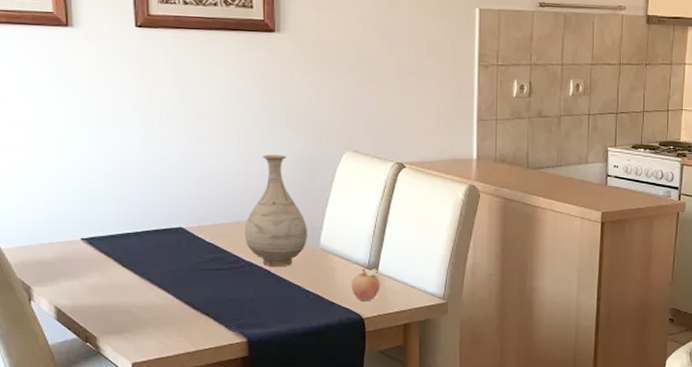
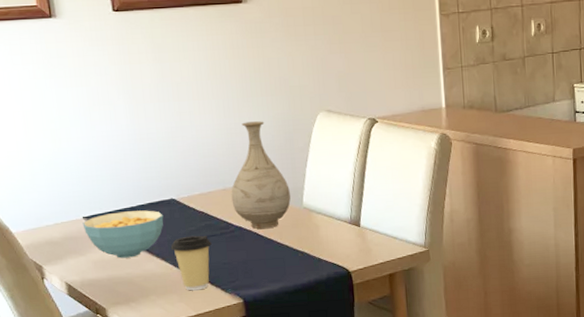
cereal bowl: none [80,236,169,286] -> present [82,210,164,259]
coffee cup: none [174,267,218,325] -> present [170,235,212,291]
fruit: present [351,268,380,302] -> none [335,223,364,256]

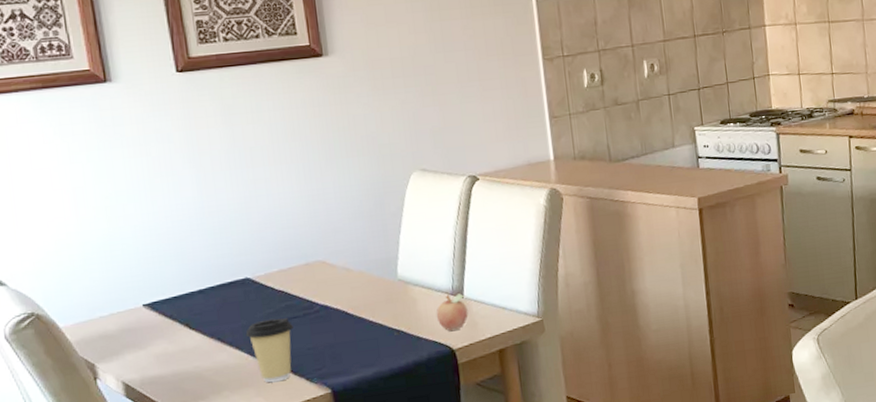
cereal bowl: present [82,210,164,259] -> none [142,292,238,350]
vase: present [231,121,291,229] -> none [314,185,384,307]
fruit: none [335,223,364,256] -> present [436,293,468,332]

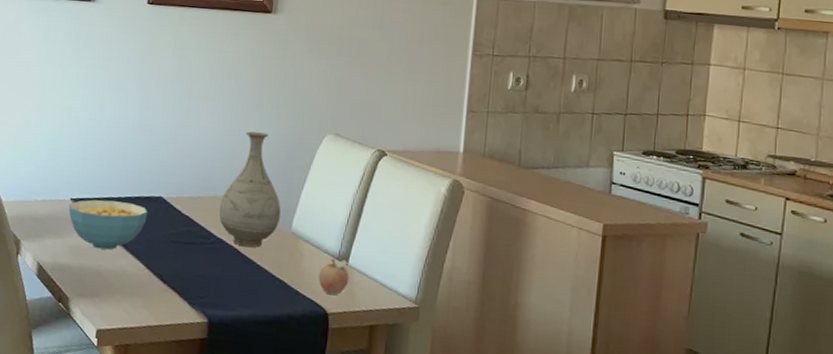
cereal bowl: none [142,292,238,350] -> present [68,199,148,250]
coffee cup: present [245,318,293,383] -> none [147,238,189,300]
vase: none [314,185,384,307] -> present [219,131,281,248]

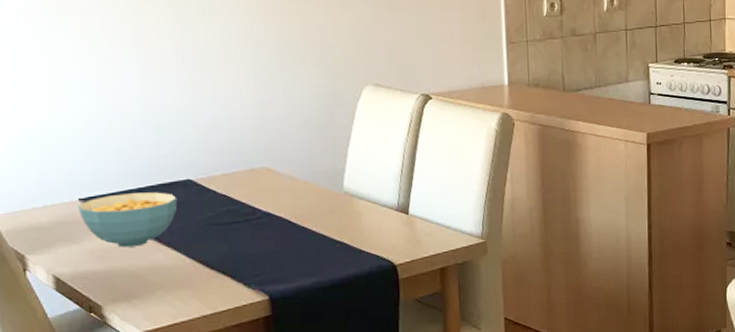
vase: present [219,131,281,248] -> none [259,94,329,216]
fruit: present [318,258,351,296] -> none [380,210,412,247]

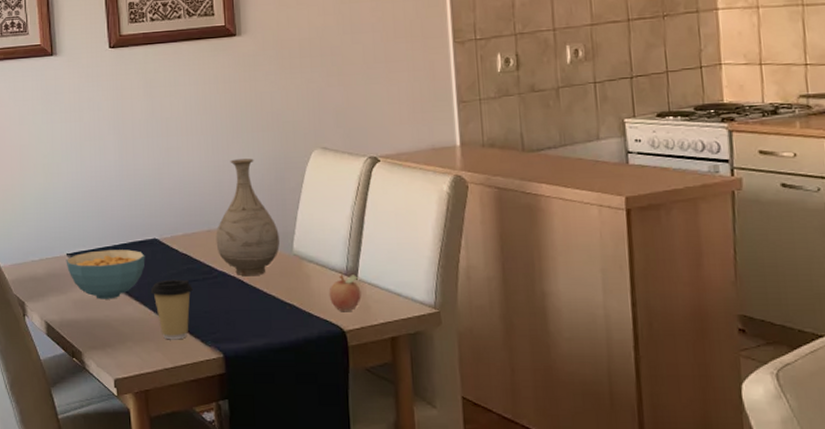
coffee cup: none [184,221,234,286] -> present [150,279,193,340]
vase: none [259,94,329,216] -> present [216,158,280,277]
fruit: none [380,210,412,247] -> present [329,275,361,312]

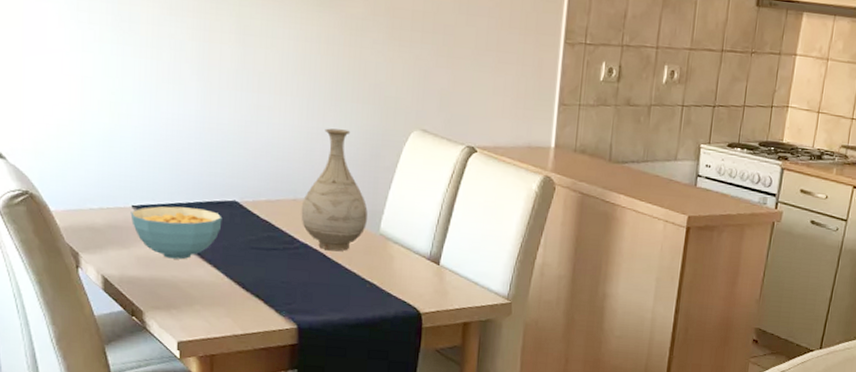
coffee cup: present [150,279,193,340] -> none [225,245,271,308]
fruit: present [329,275,361,312] -> none [410,259,442,296]

